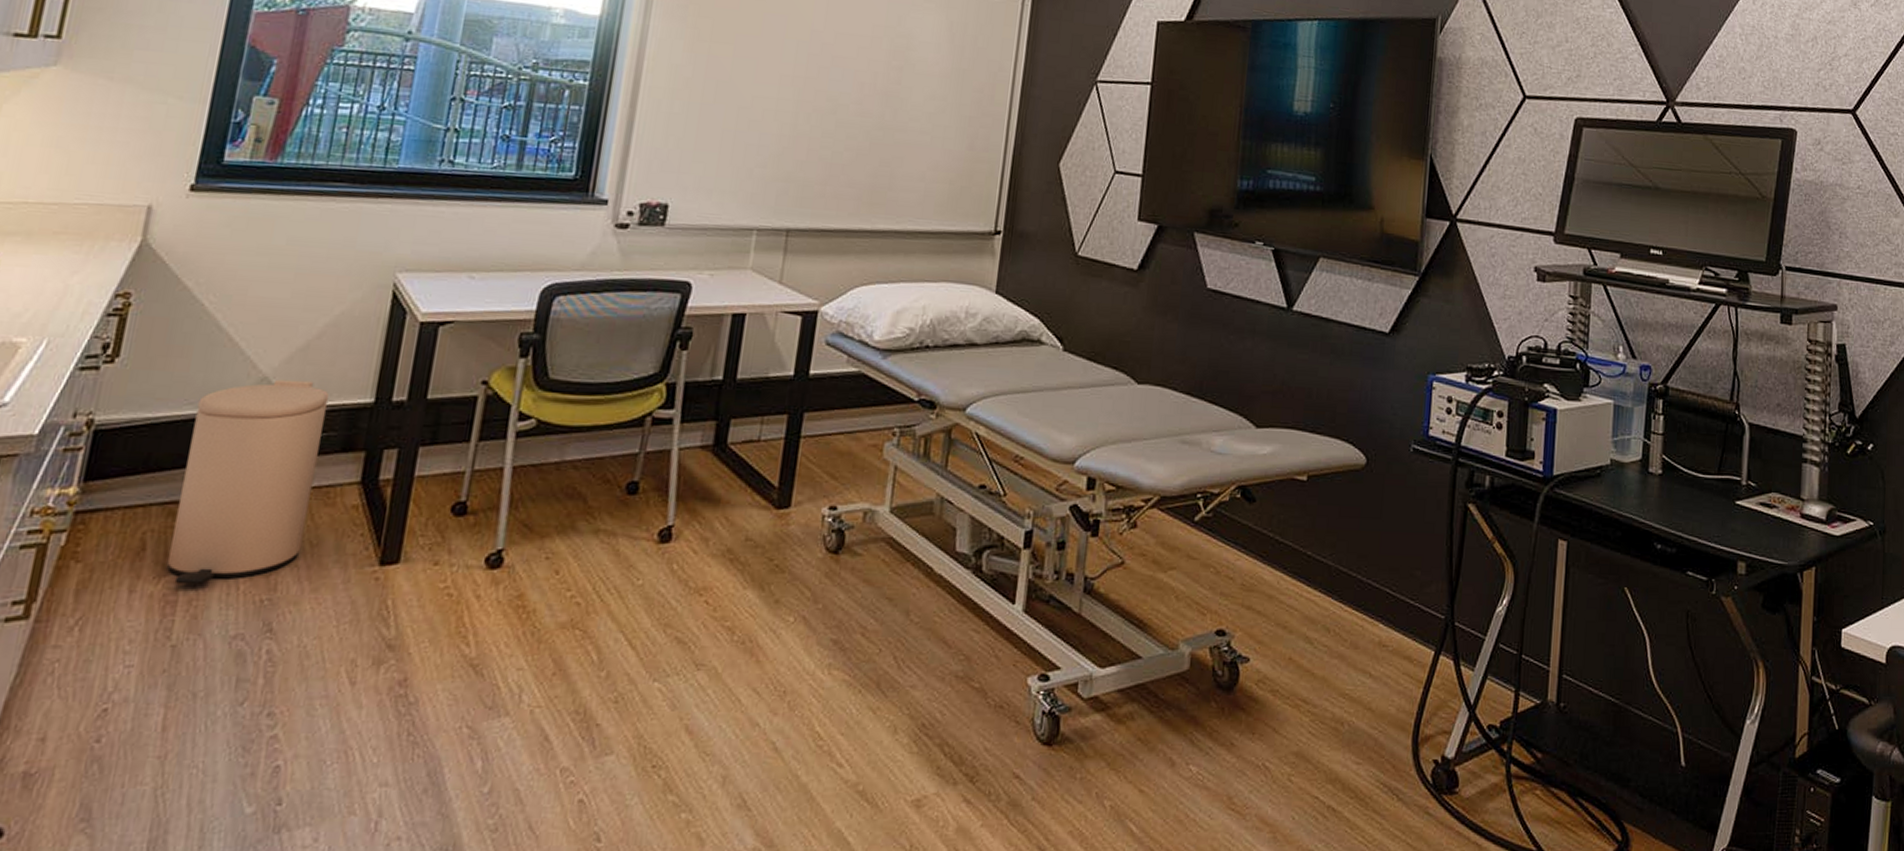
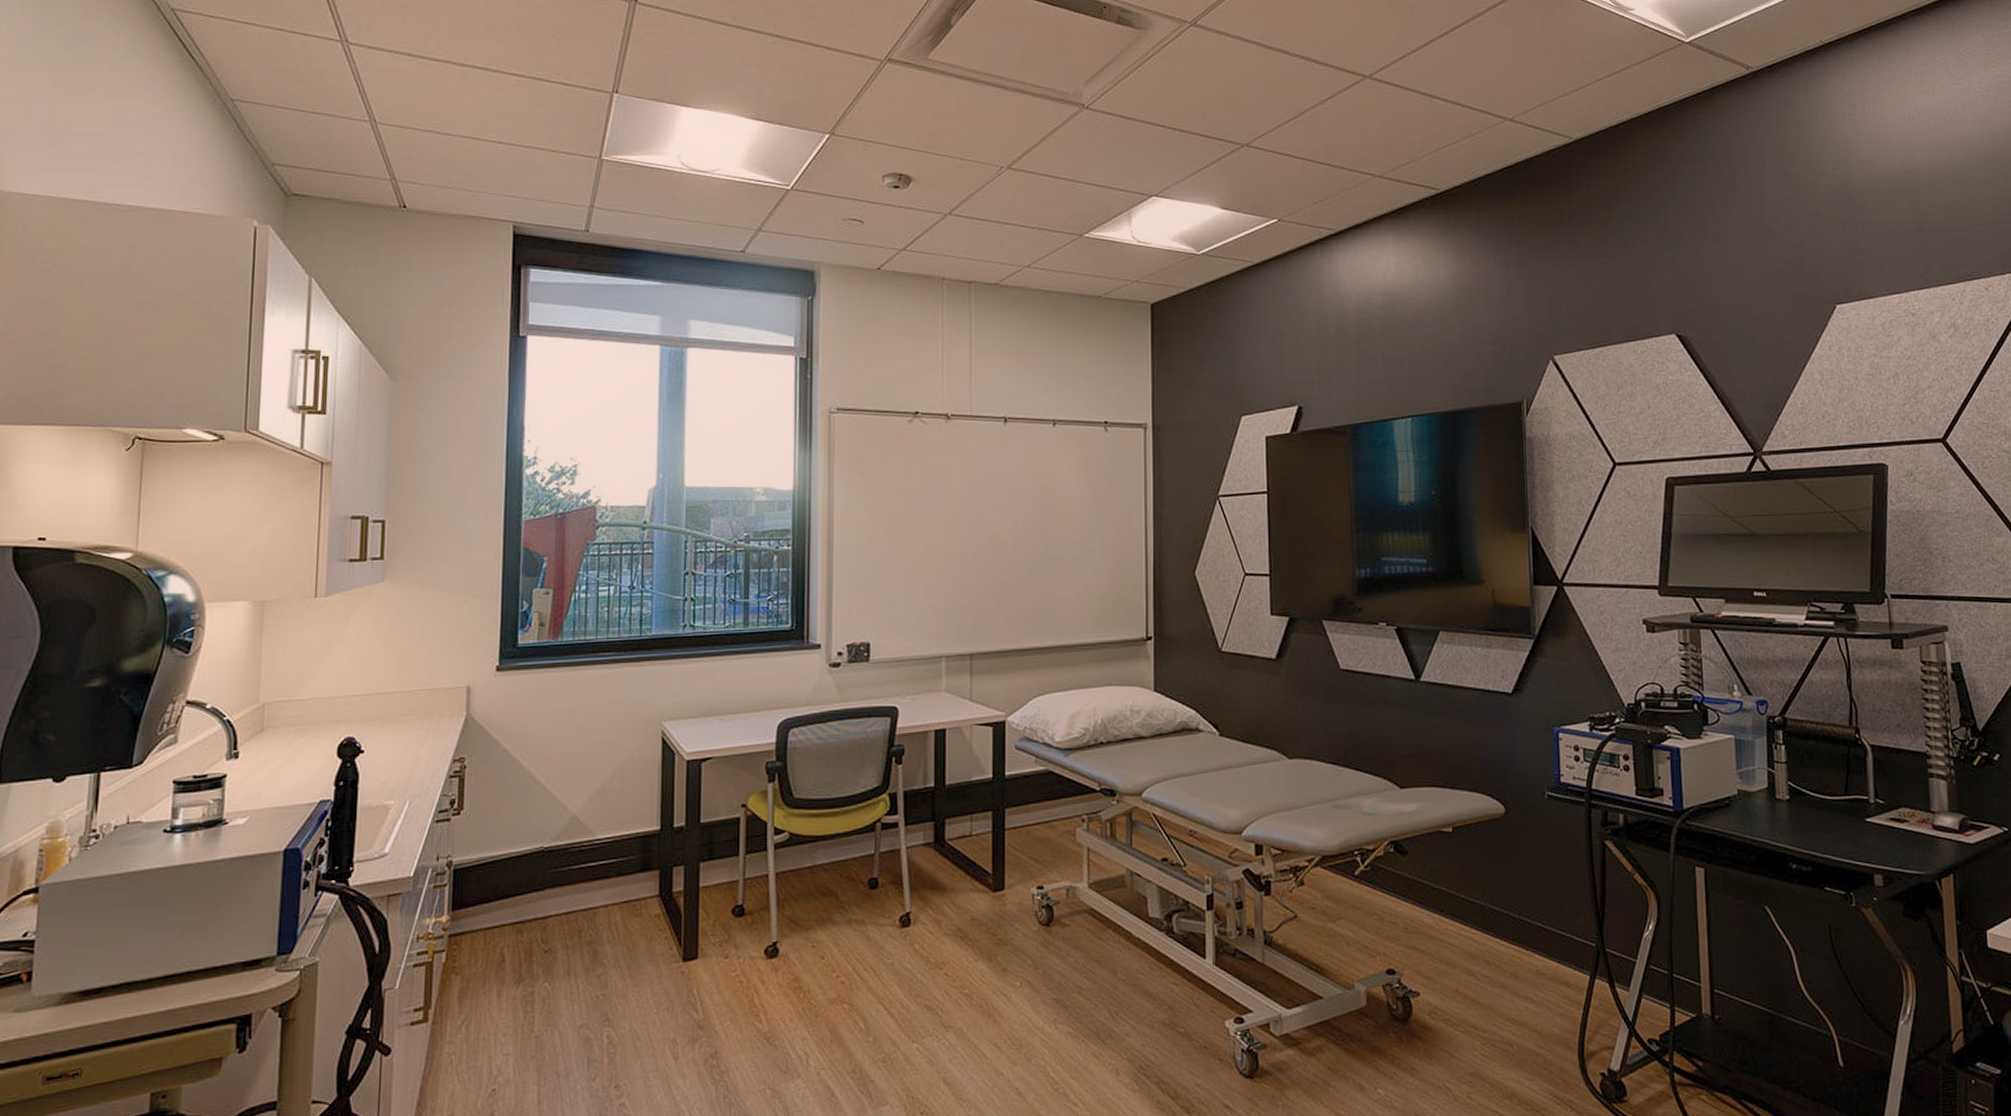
pedal bin: present [167,379,330,585] -> none [522,816,625,987]

